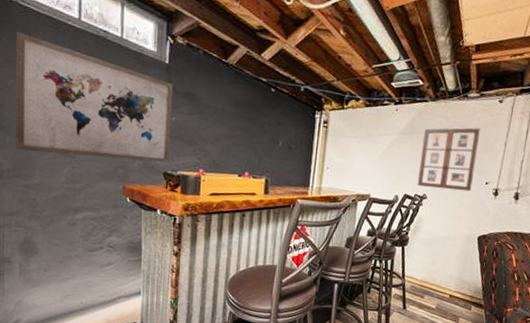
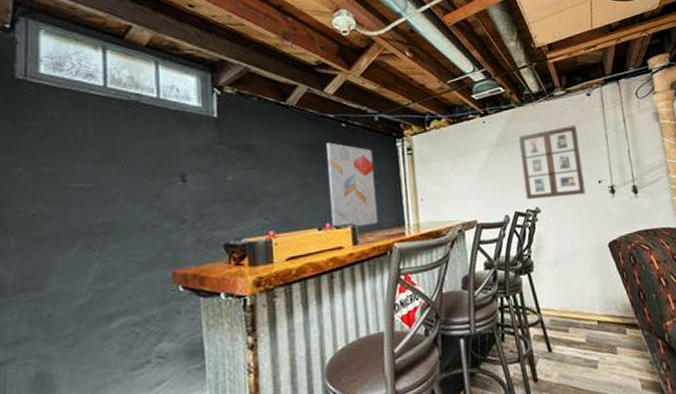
wall art: present [15,32,174,163] -> none [23,112,229,255]
wall art: none [249,103,294,181] -> present [326,142,379,229]

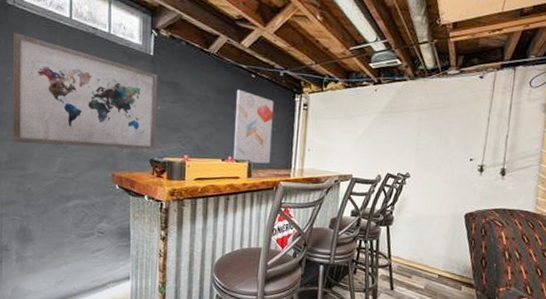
wall art: none [23,112,229,255] -> present [12,33,158,150]
picture frame: present [518,125,586,199] -> none [399,104,462,169]

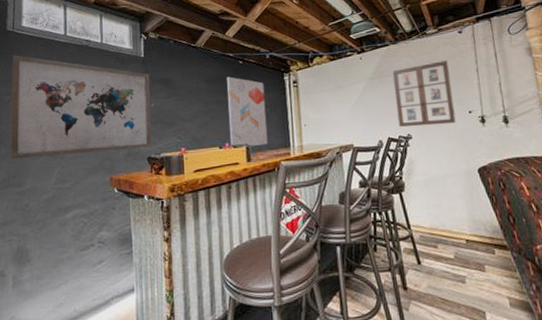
picture frame: none [399,104,462,169] -> present [392,60,456,127]

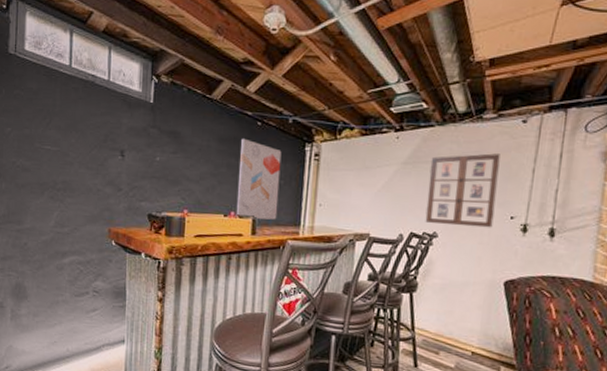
wall art: present [10,55,152,160] -> none [10,83,158,204]

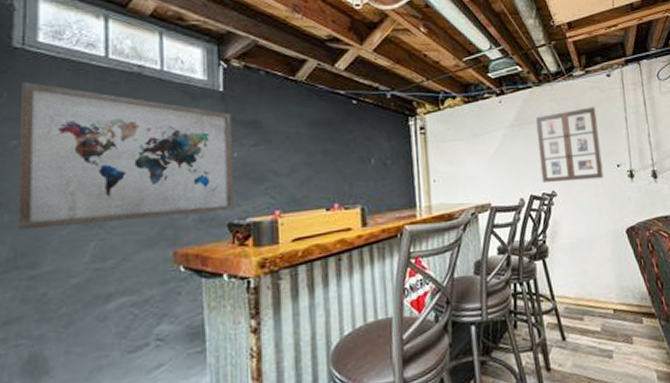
wall art: none [10,83,158,204] -> present [18,82,234,231]
wall art: present [235,138,282,220] -> none [336,119,389,209]

